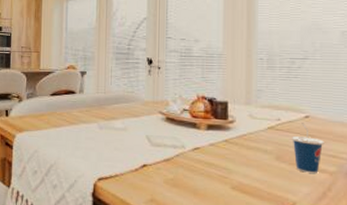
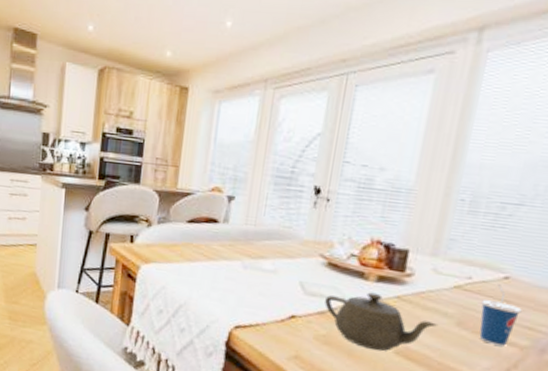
teapot: none [169,139,262,188] -> present [325,292,439,352]

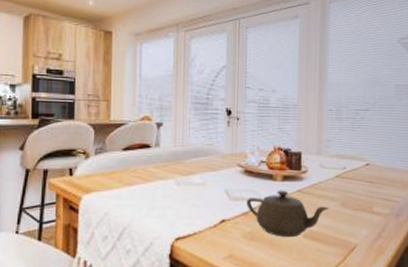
cup: present [479,284,522,346] -> none [355,170,381,216]

